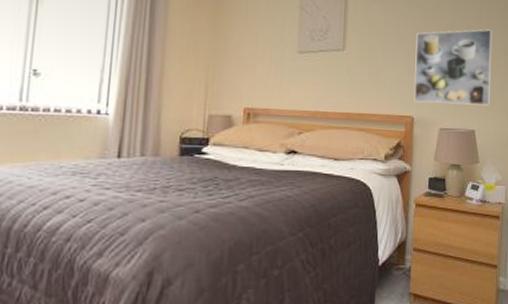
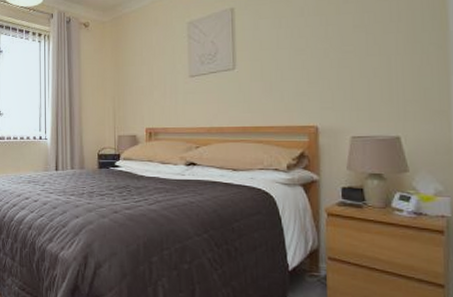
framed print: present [414,29,492,106] -> none [314,24,421,112]

